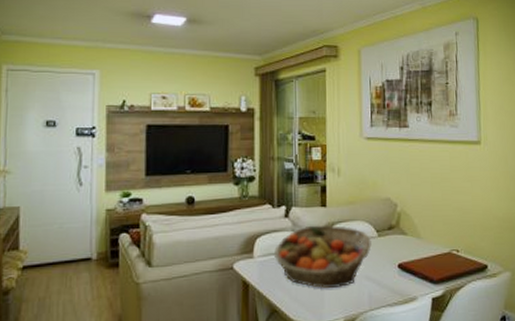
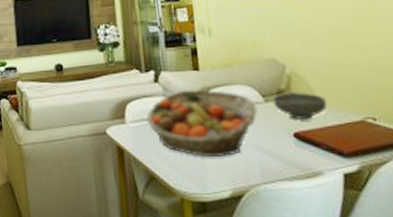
bowl: none [384,228,426,252] -> present [272,92,328,119]

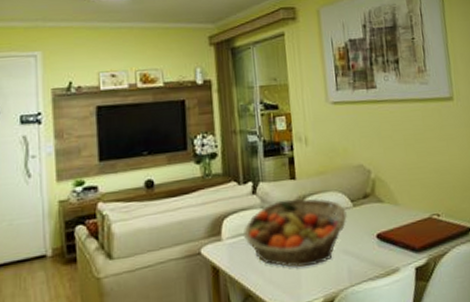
bowl: present [272,92,328,119] -> none [359,195,404,221]

